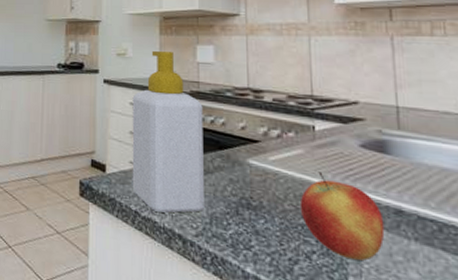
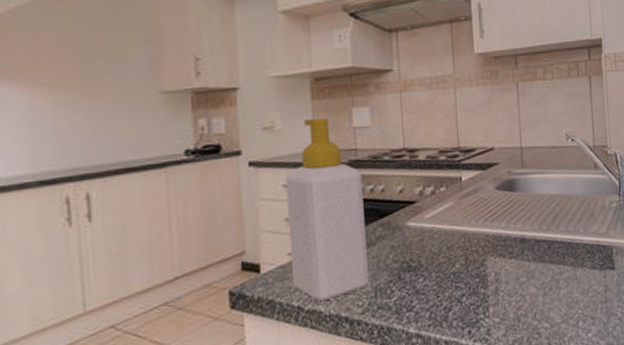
apple: present [299,171,385,261] -> none [451,219,514,292]

